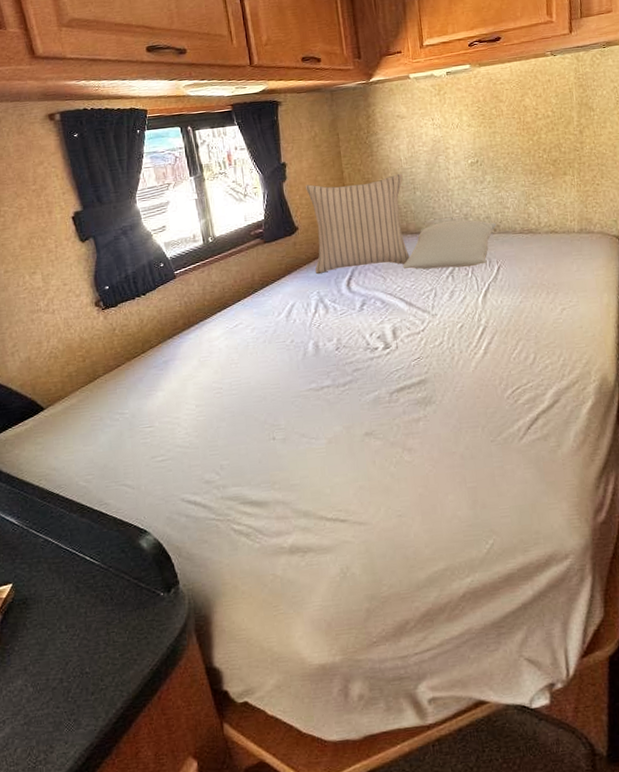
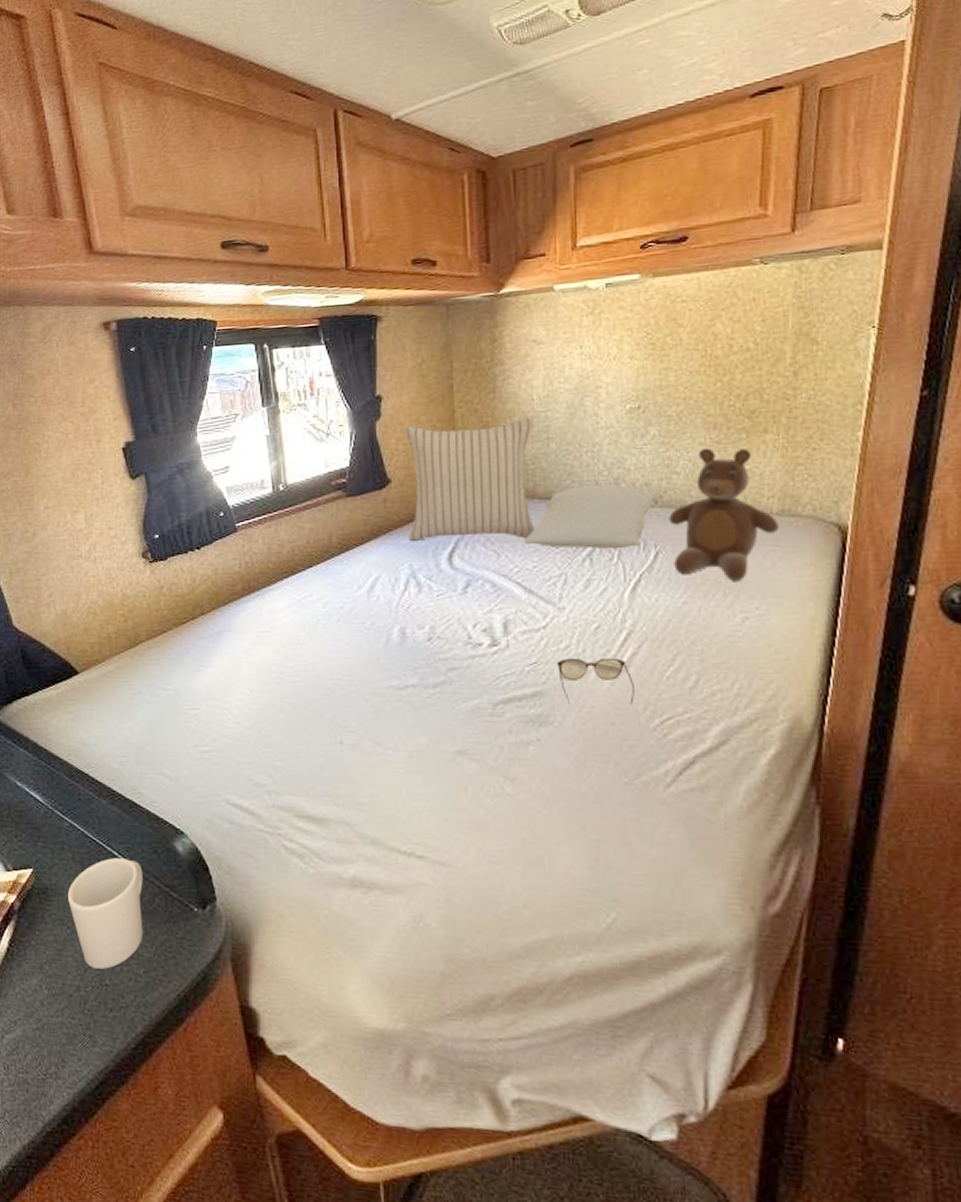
mug: none [46,561,117,661] -> present [68,857,144,969]
spectacles: none [434,347,492,387] -> present [556,657,635,705]
teddy bear: none [504,187,580,283] -> present [668,447,780,581]

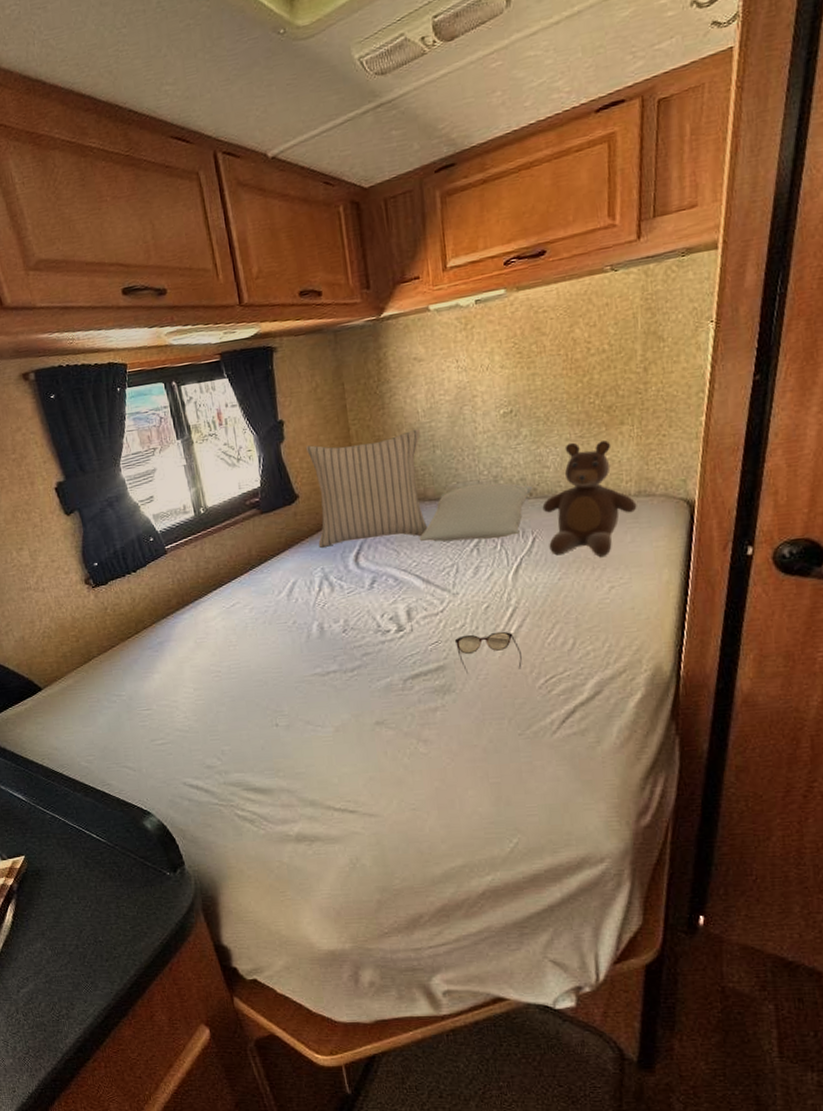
mug: present [68,857,144,969] -> none [57,838,126,930]

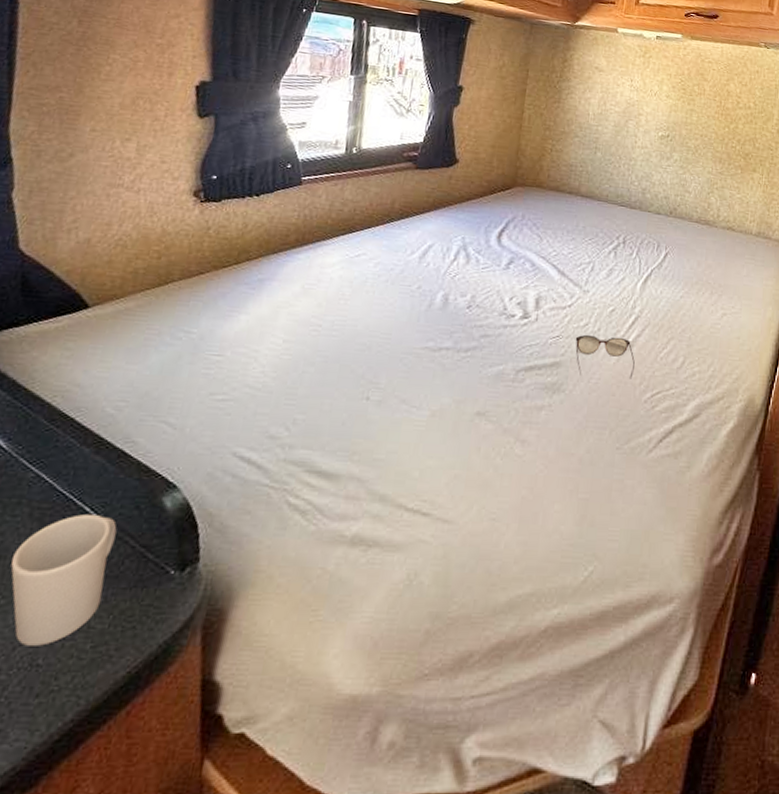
mug: none [57,838,126,930] -> present [11,513,117,646]
pillow: present [305,428,428,548] -> none [465,116,587,229]
pillow: present [419,482,533,542] -> none [564,190,674,247]
teddy bear: present [542,440,637,557] -> none [678,176,756,284]

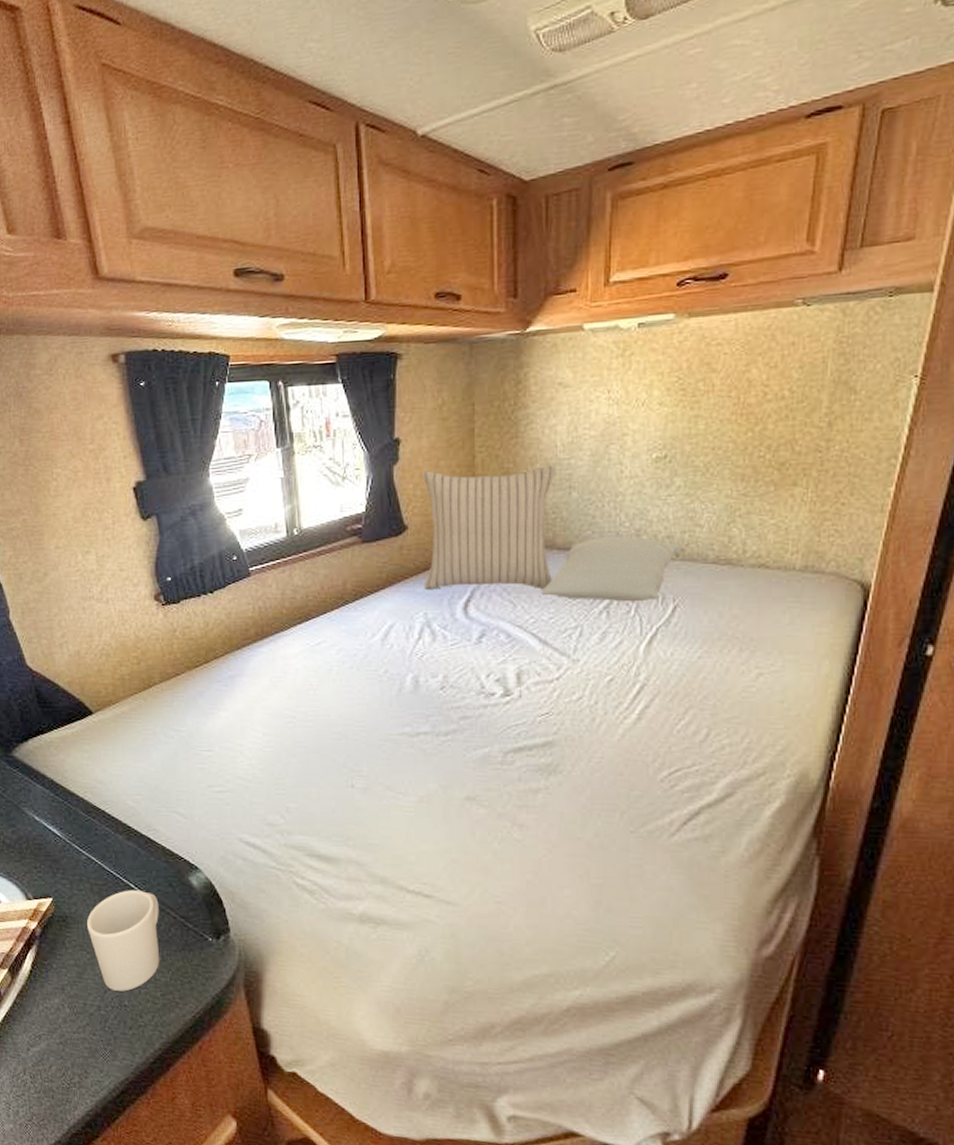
pillow: none [465,116,587,229] -> present [422,464,556,590]
pillow: none [564,190,674,247] -> present [541,536,681,602]
spectacles: present [575,334,635,379] -> none [568,709,644,756]

